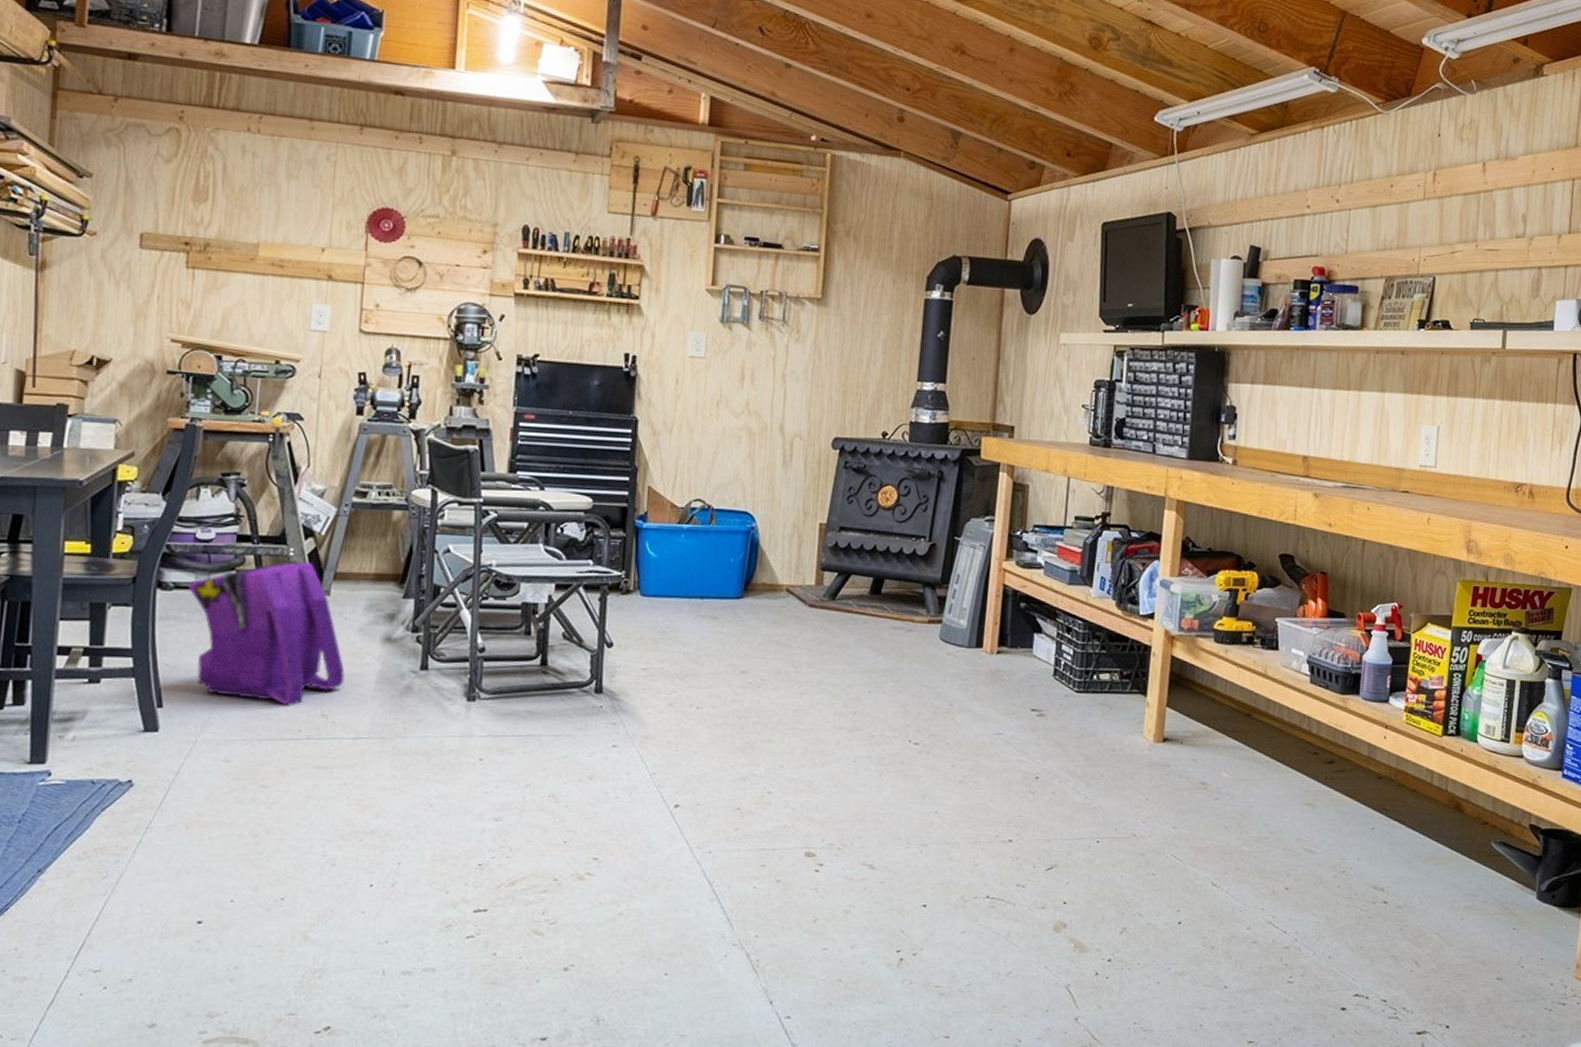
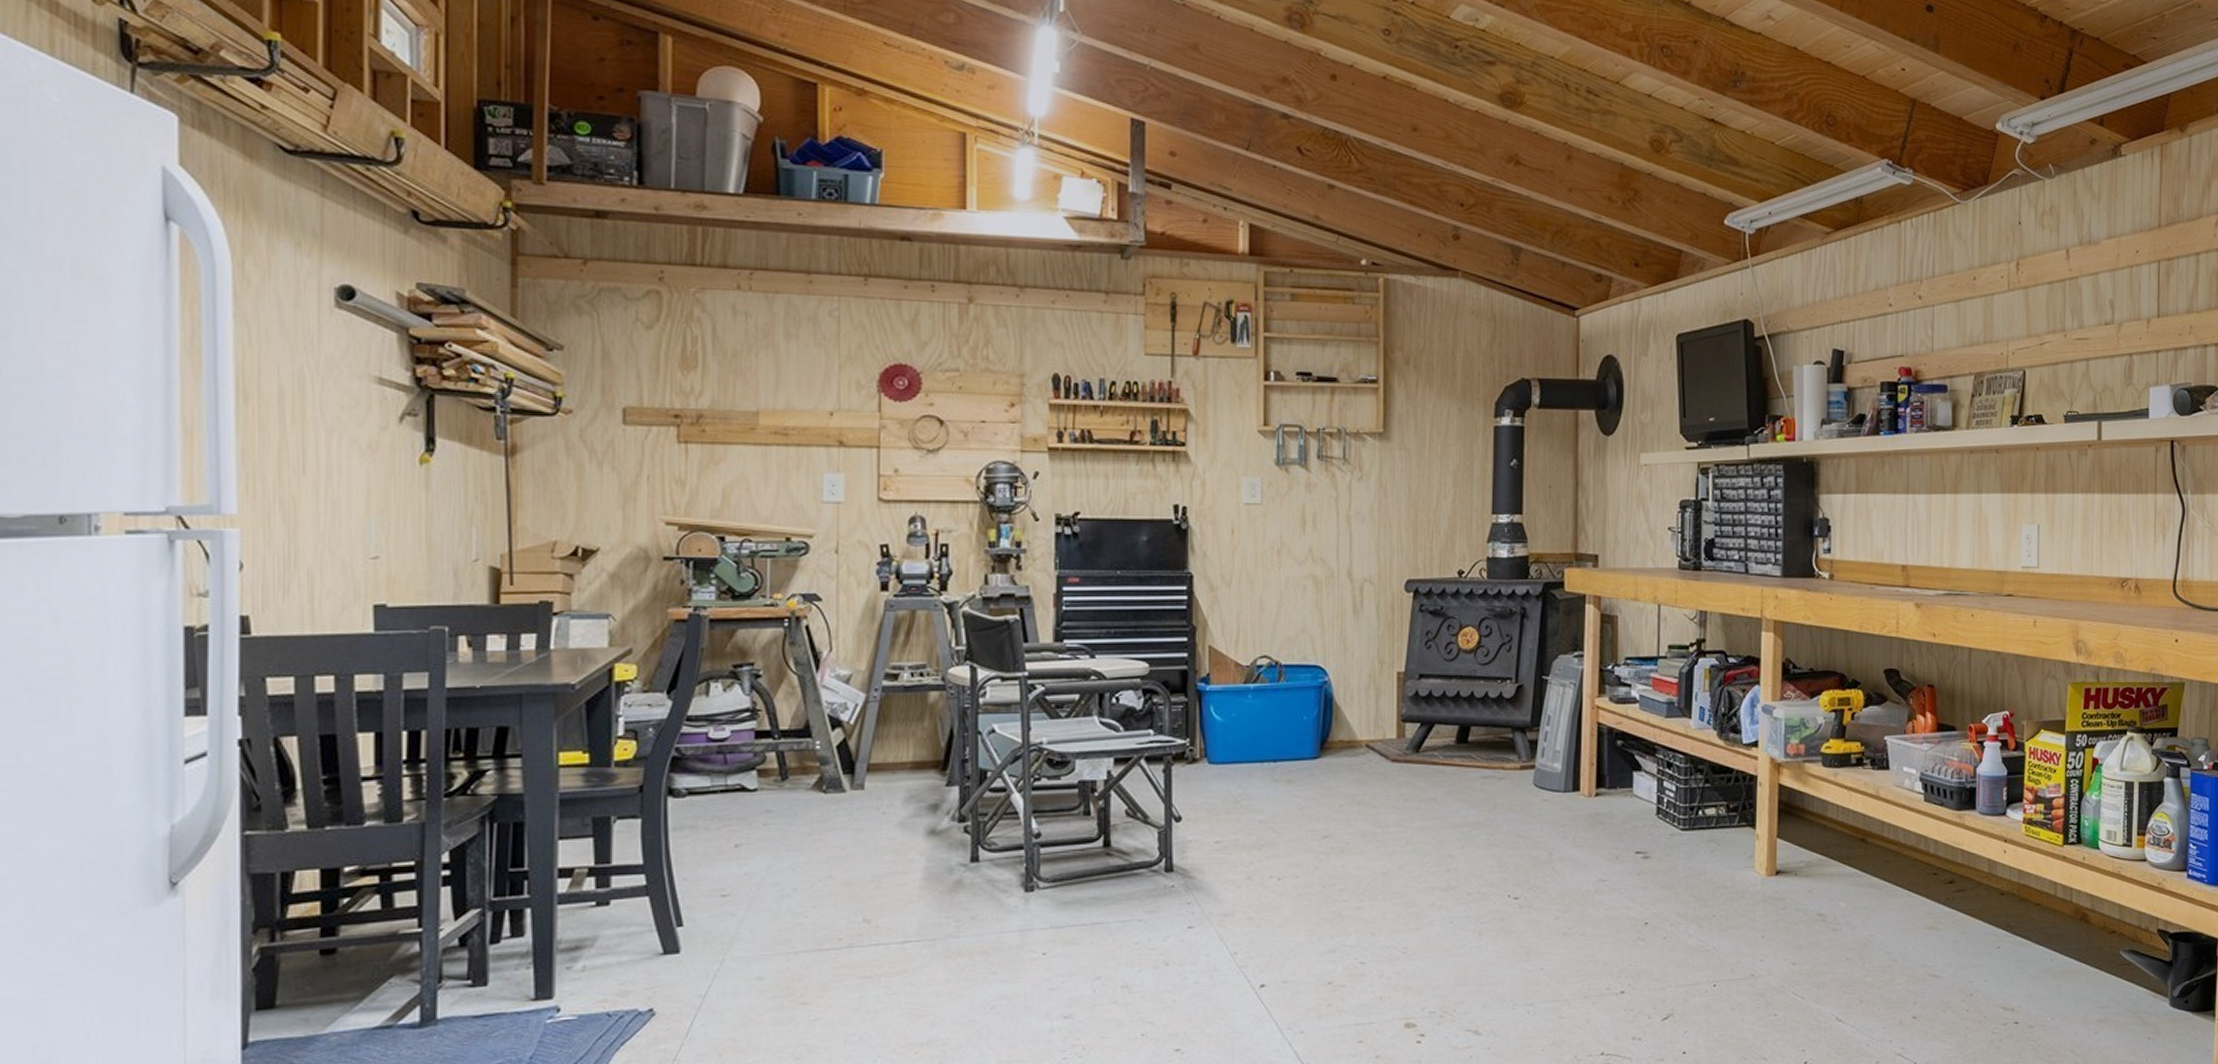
backpack: present [188,561,345,706] -> none [703,755,886,914]

